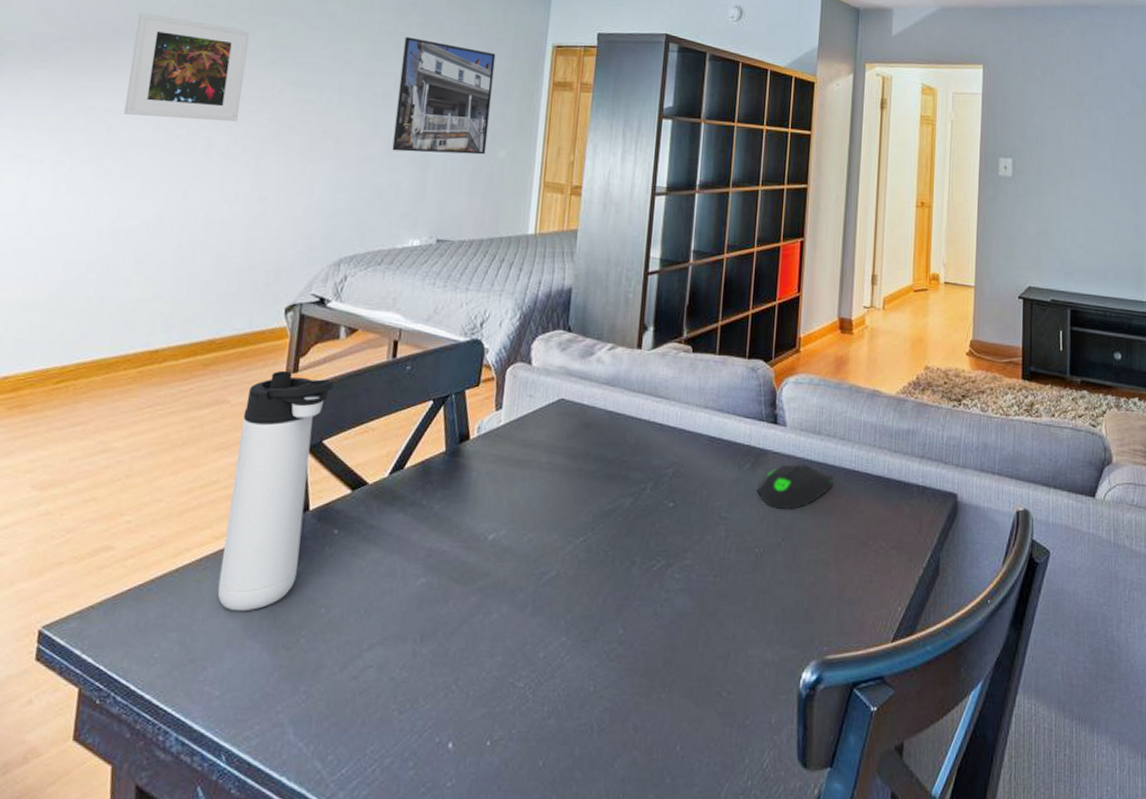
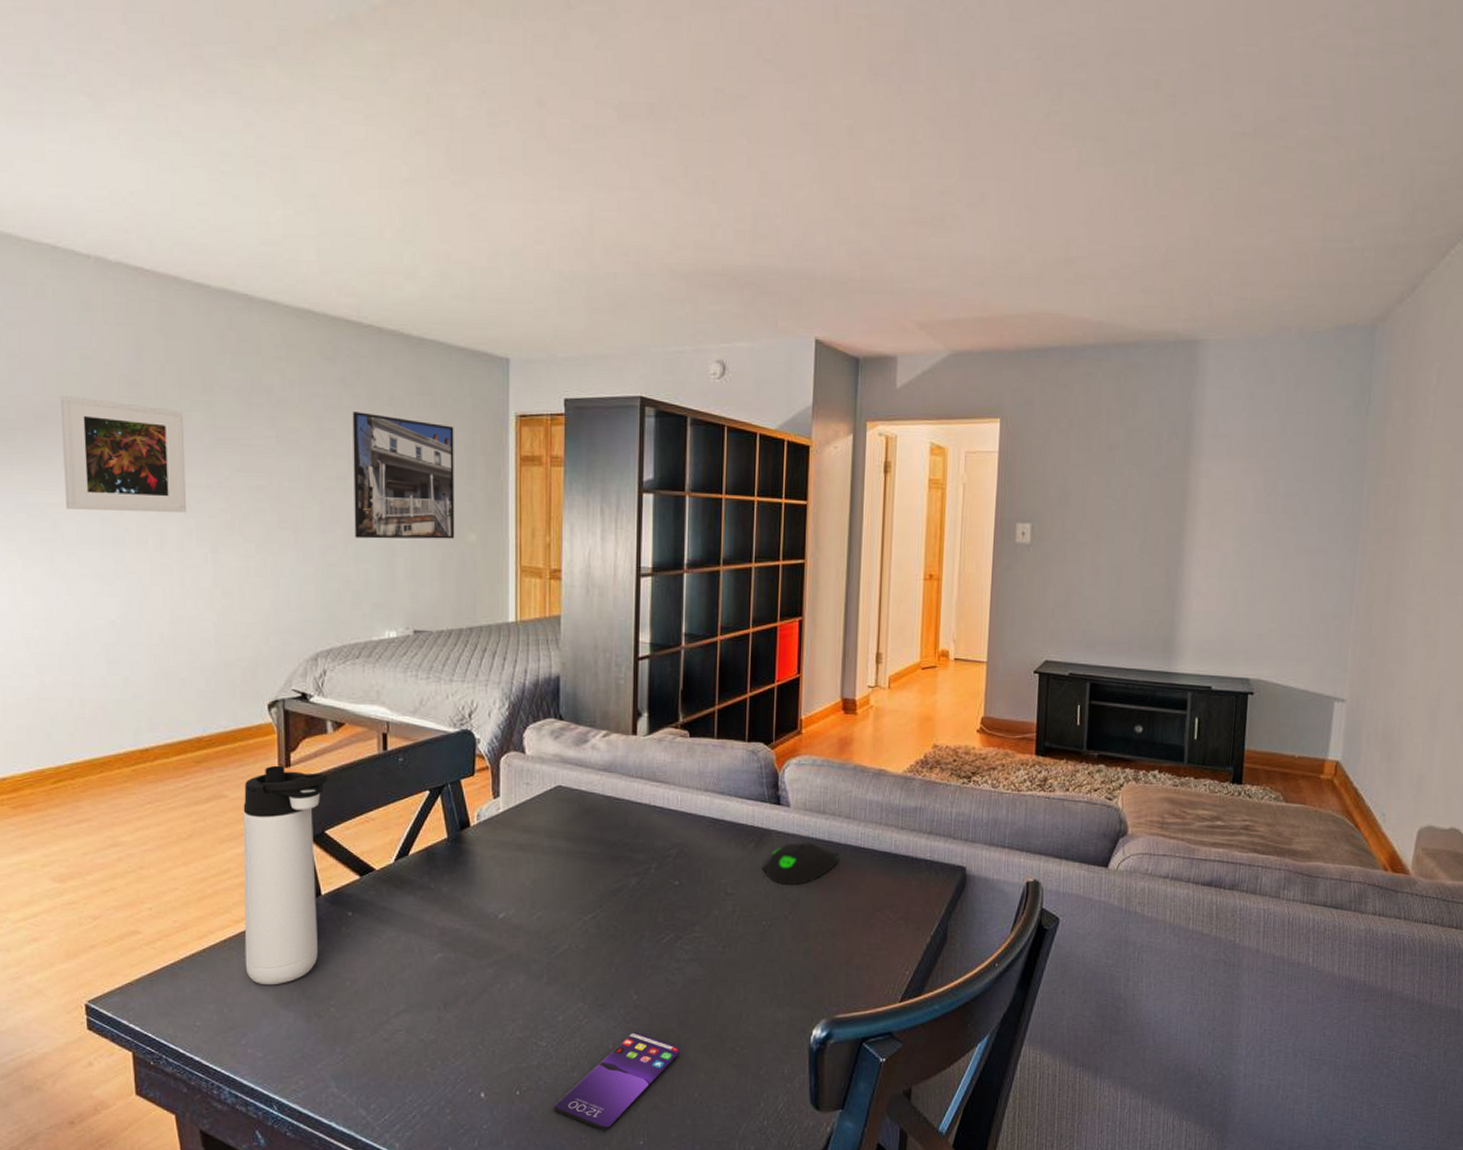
smartphone: none [524,673,664,790] -> present [553,1032,680,1130]

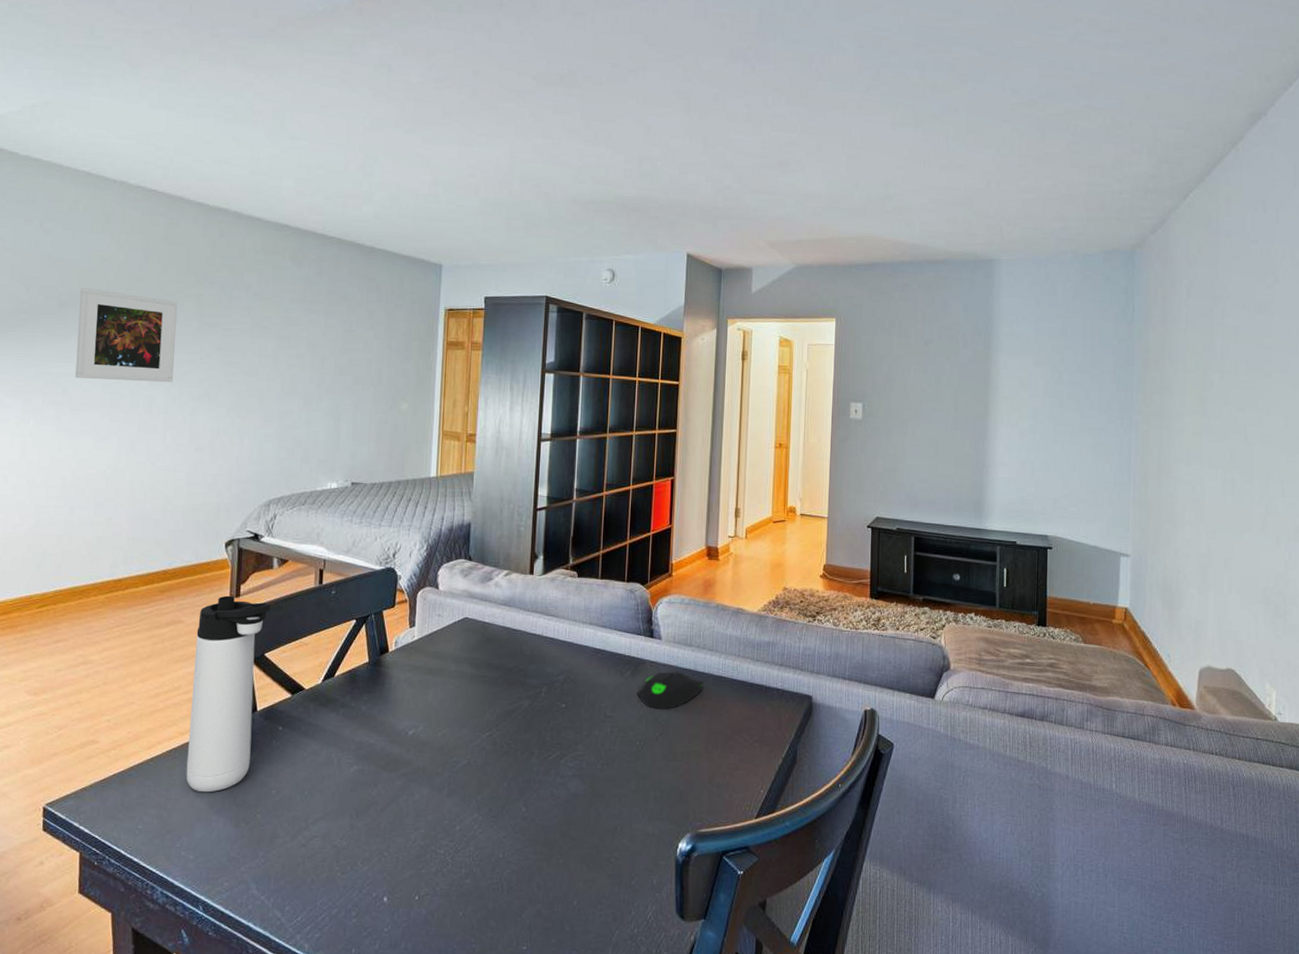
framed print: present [352,412,455,539] -> none [308,304,395,408]
smartphone: present [553,1032,680,1130] -> none [447,842,561,935]

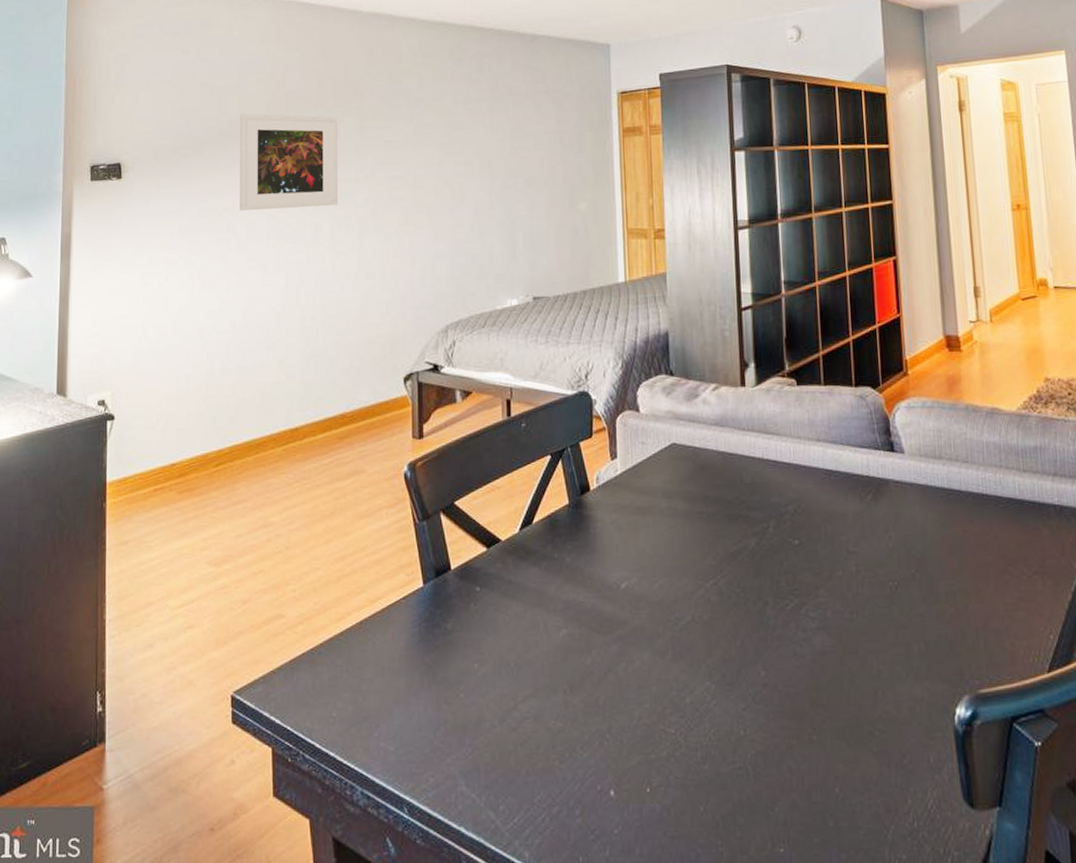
thermos bottle: present [186,595,271,793] -> none [379,437,457,670]
computer mouse: present [636,671,704,709] -> none [882,490,963,539]

